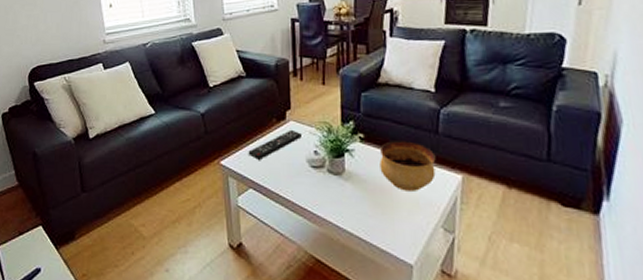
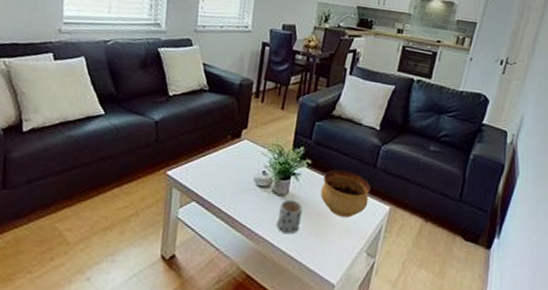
remote control: present [248,129,302,160] -> none [197,148,254,174]
mug: none [338,177,364,215] -> present [276,199,303,235]

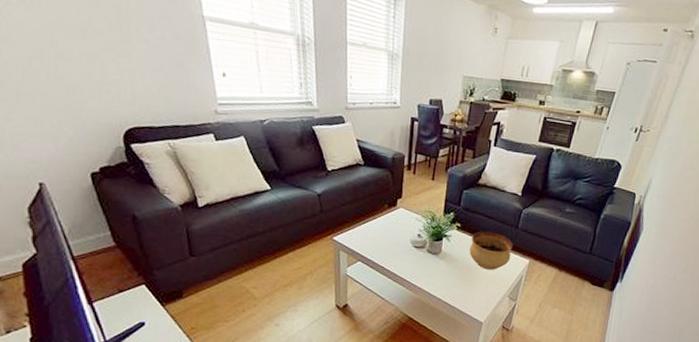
mug: present [276,199,303,235] -> none [432,257,455,285]

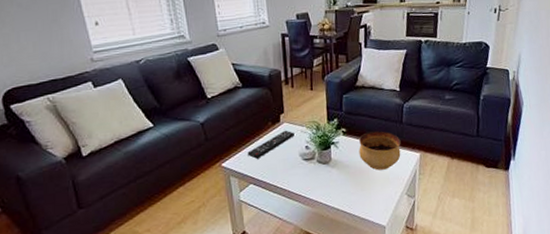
remote control: none [360,215,409,238] -> present [247,130,295,159]

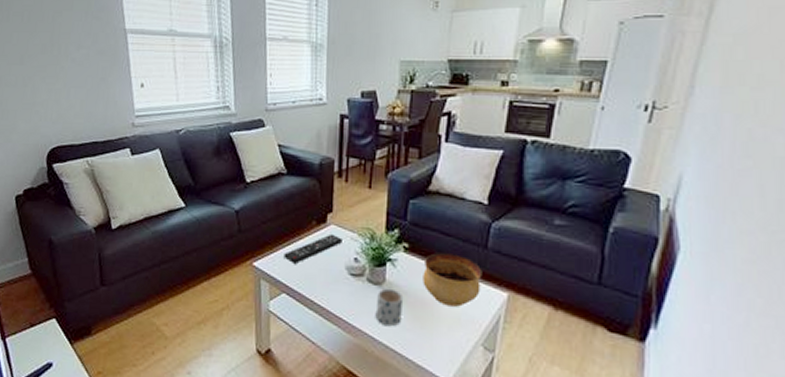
mug: none [326,164,347,194] -> present [375,288,404,327]

